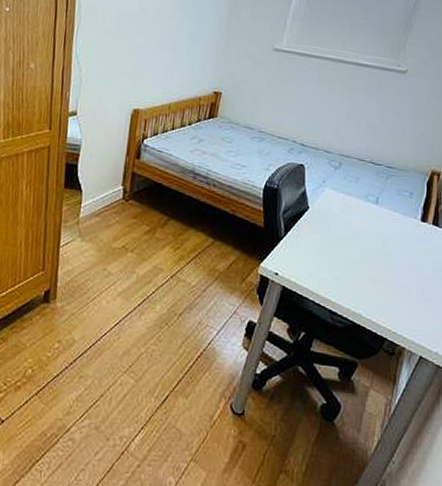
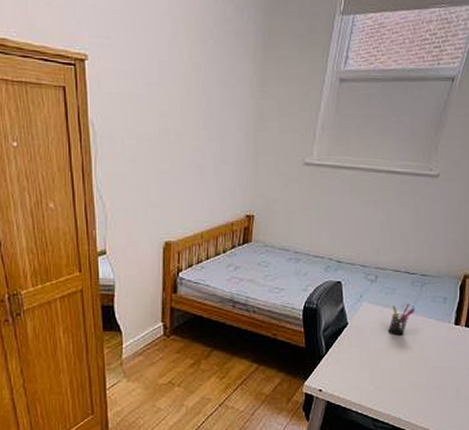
pen holder: none [351,194,380,226] -> present [388,303,415,336]

